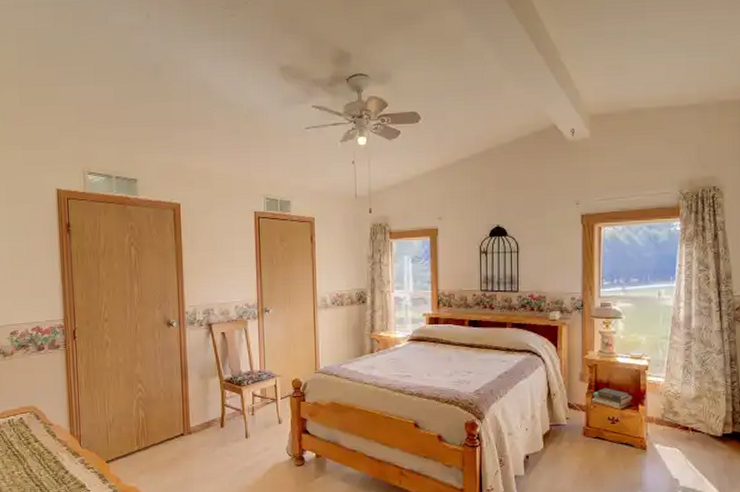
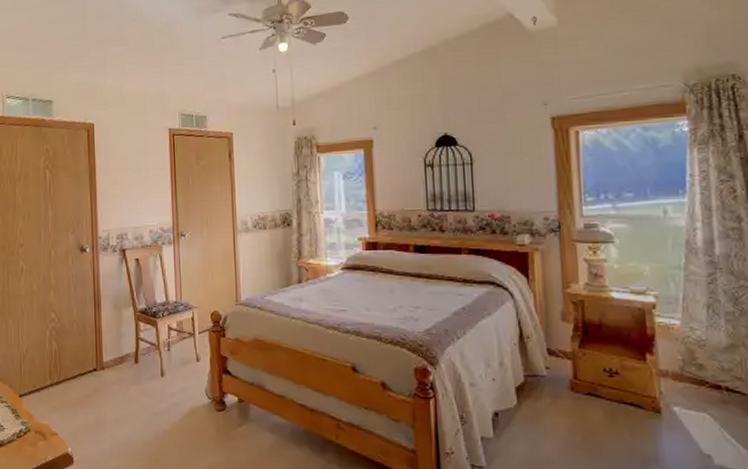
books: present [591,388,633,409] -> none [578,331,637,359]

